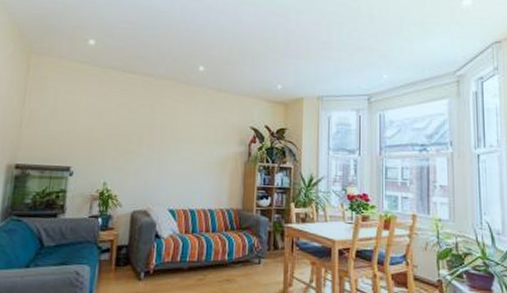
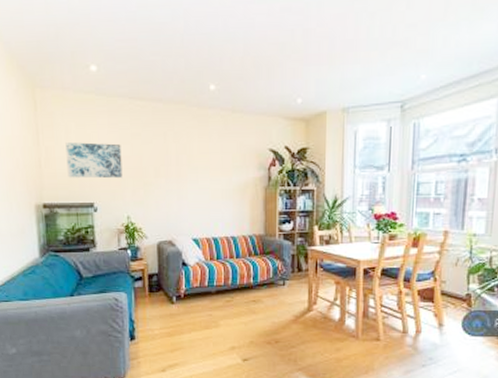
wall art: none [48,106,108,144] -> present [65,142,123,179]

